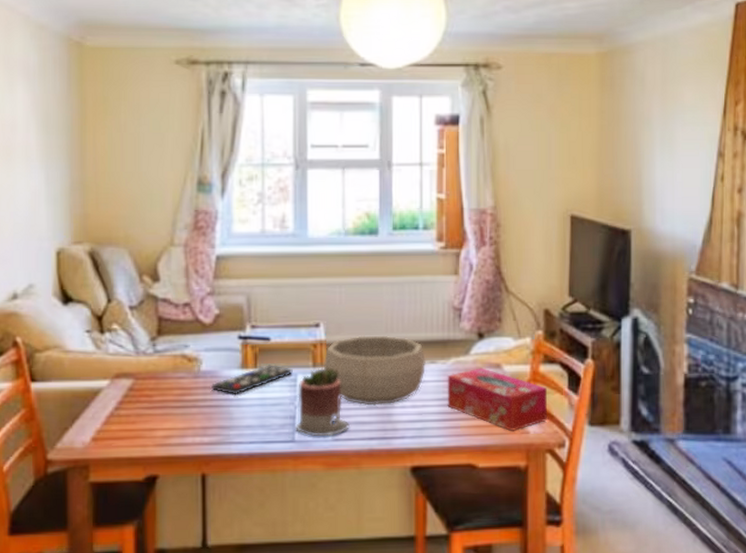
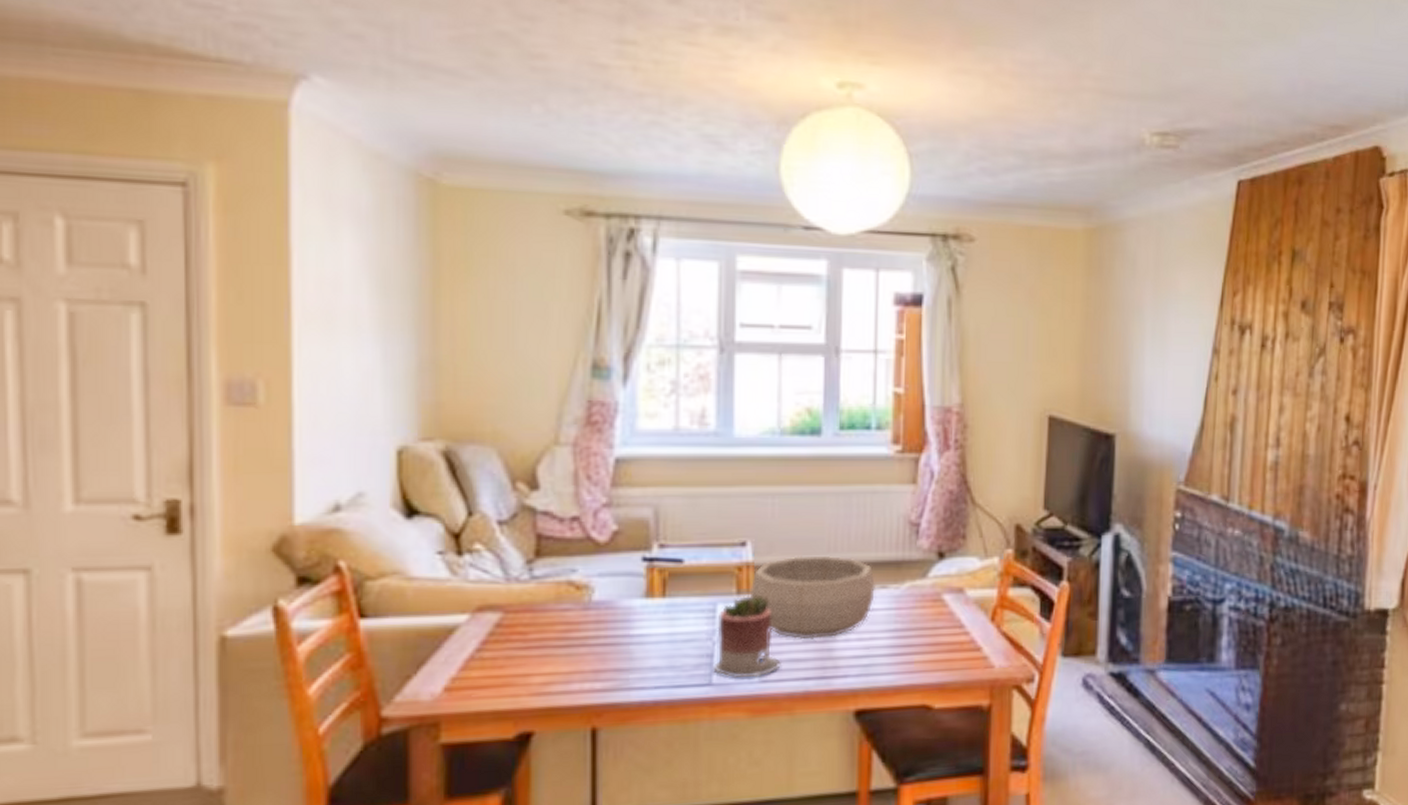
remote control: present [210,364,293,396] -> none [604,592,711,631]
tissue box: present [447,367,547,431] -> none [899,592,1015,665]

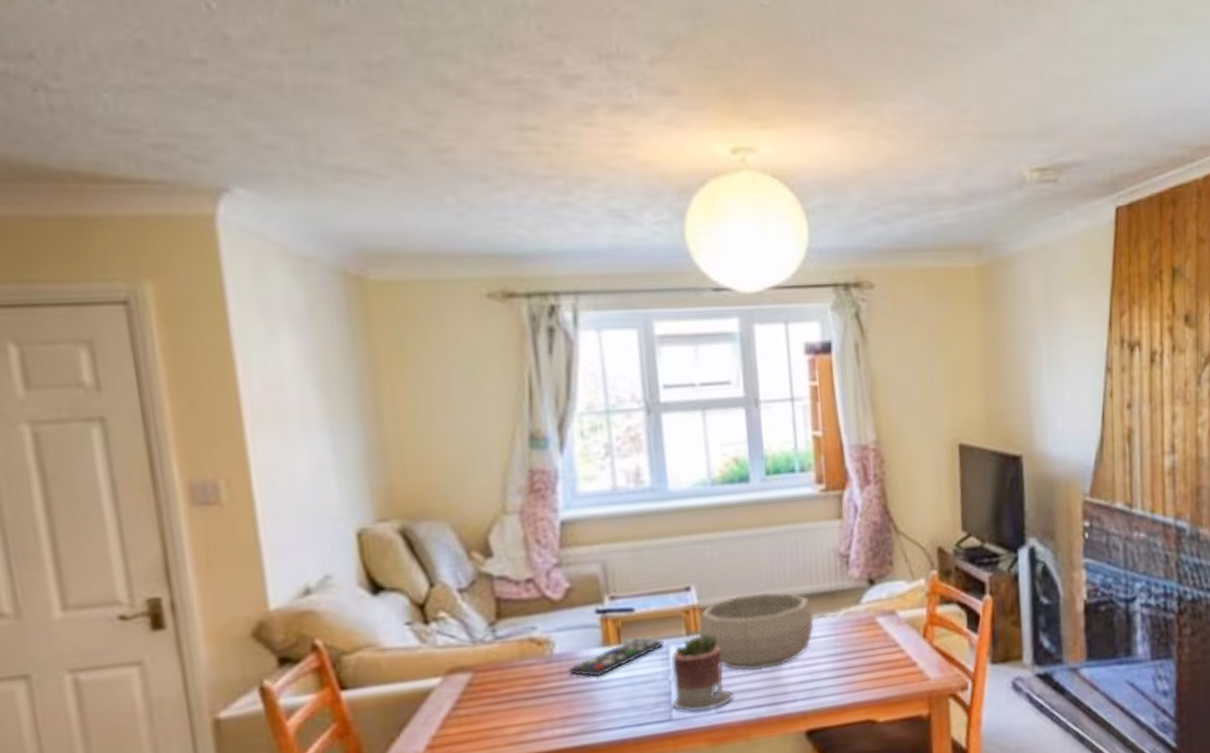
remote control: none [604,592,711,631] -> present [567,637,664,678]

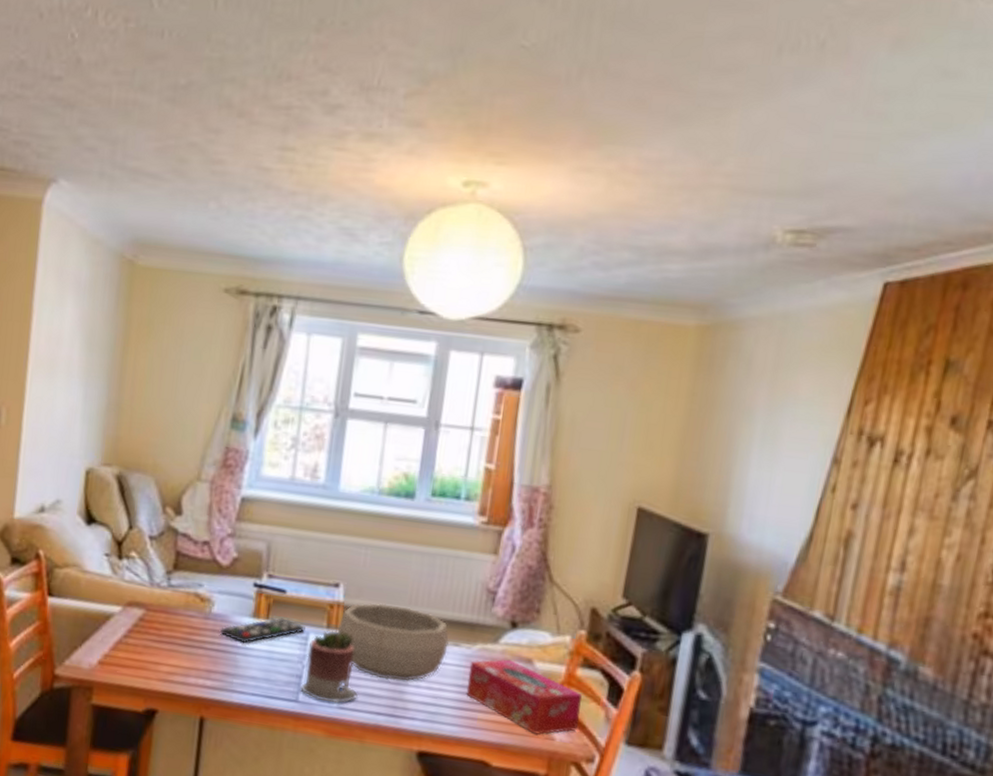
tissue box: none [838,616,947,680] -> present [466,659,582,735]

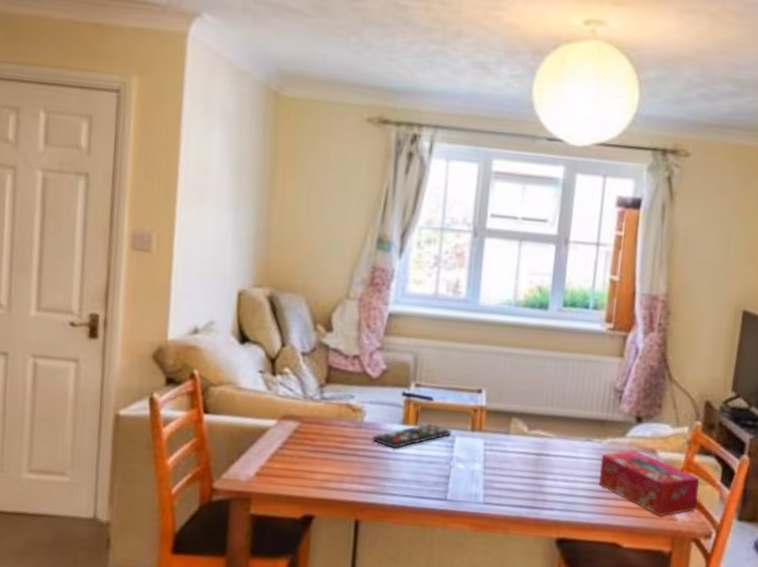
succulent planter: present [301,630,358,704] -> none [449,432,501,500]
decorative bowl: present [338,603,450,682] -> none [481,405,583,476]

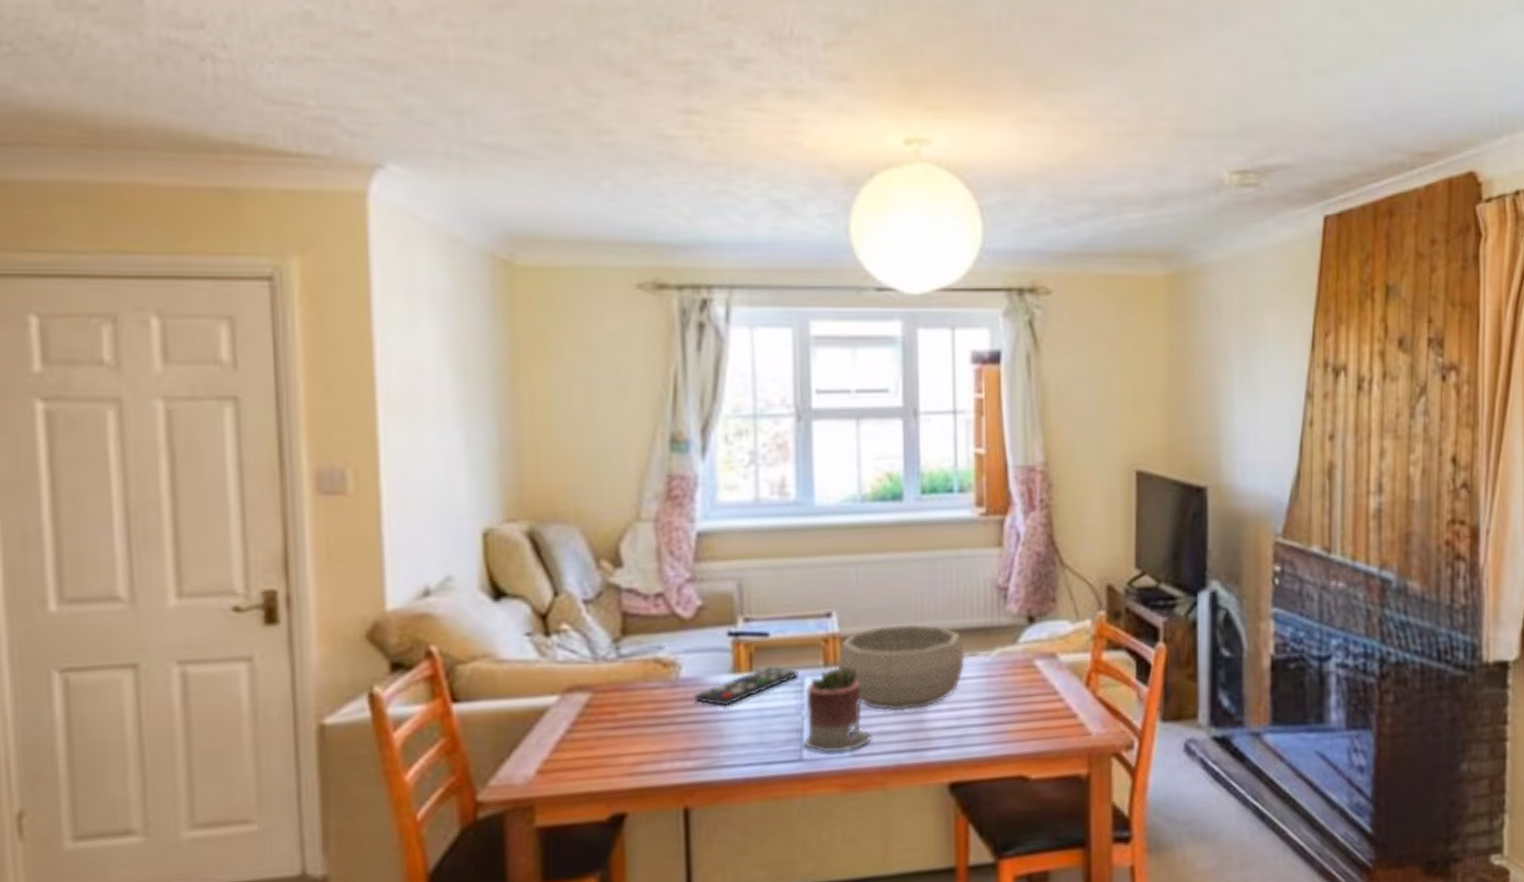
succulent planter: none [449,432,501,500] -> present [803,666,872,754]
decorative bowl: none [481,405,583,476] -> present [837,623,966,712]
tissue box: present [598,451,699,516] -> none [991,658,1112,733]

